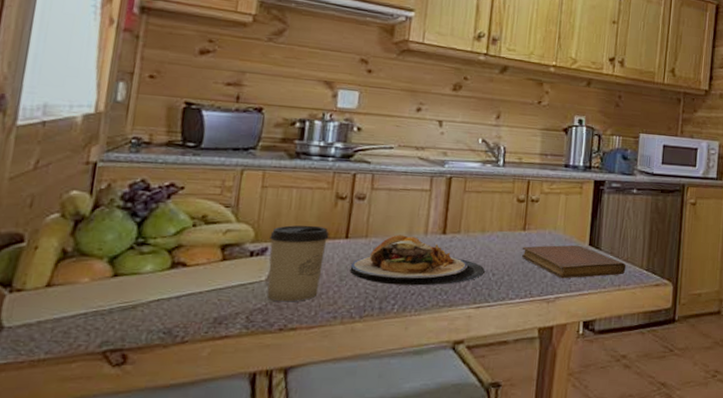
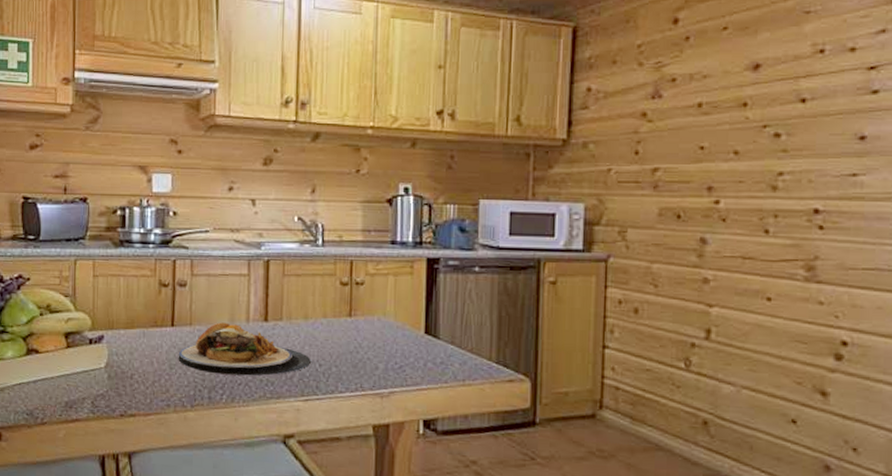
cup: present [267,225,329,302] -> none [104,313,156,389]
notebook: present [522,245,627,279] -> none [349,333,471,372]

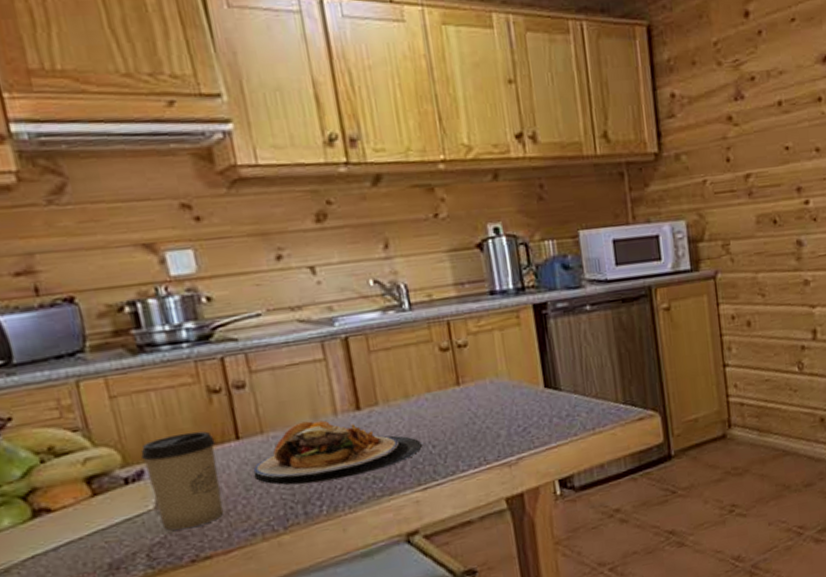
cup: none [104,313,156,389] -> present [140,431,224,531]

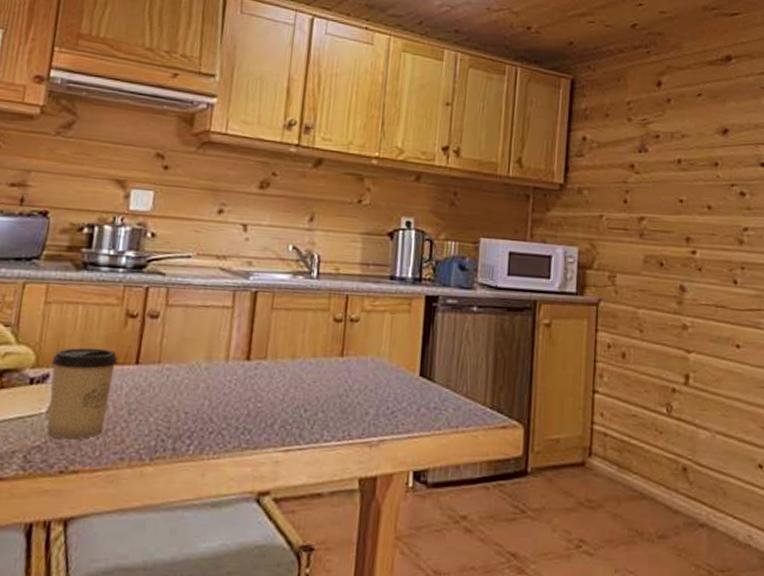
plate: present [253,420,422,485] -> none [140,360,295,423]

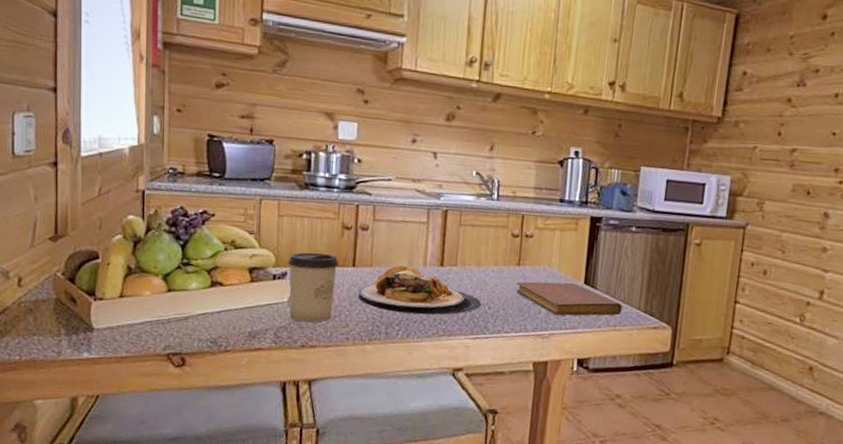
plate: none [140,360,295,423] -> present [358,265,481,315]
notebook: none [339,375,466,417] -> present [516,281,623,316]

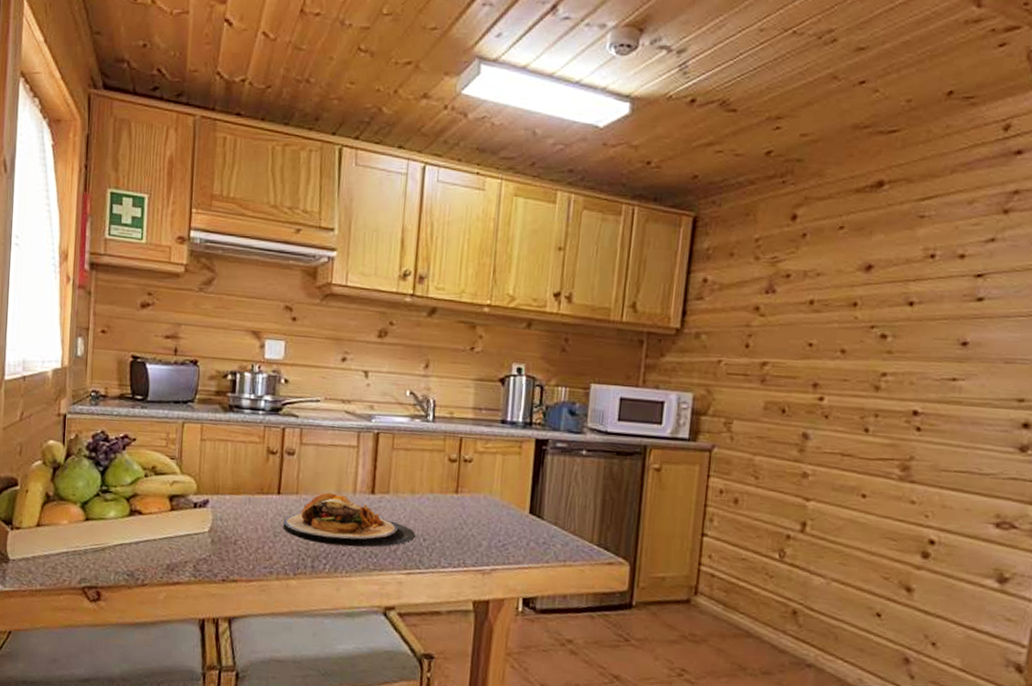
cup: present [288,252,339,322] -> none [210,479,263,554]
notebook: present [516,281,623,316] -> none [454,511,574,550]

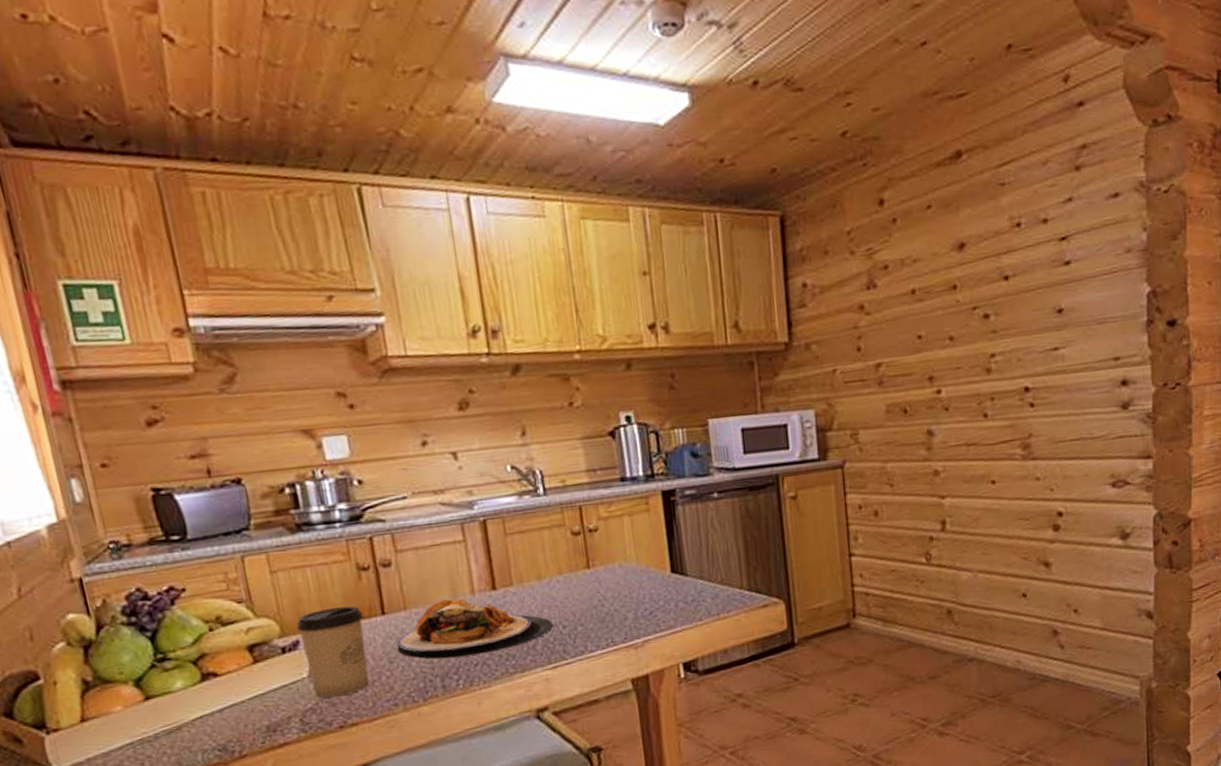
cup: none [210,479,263,554] -> present [296,606,370,698]

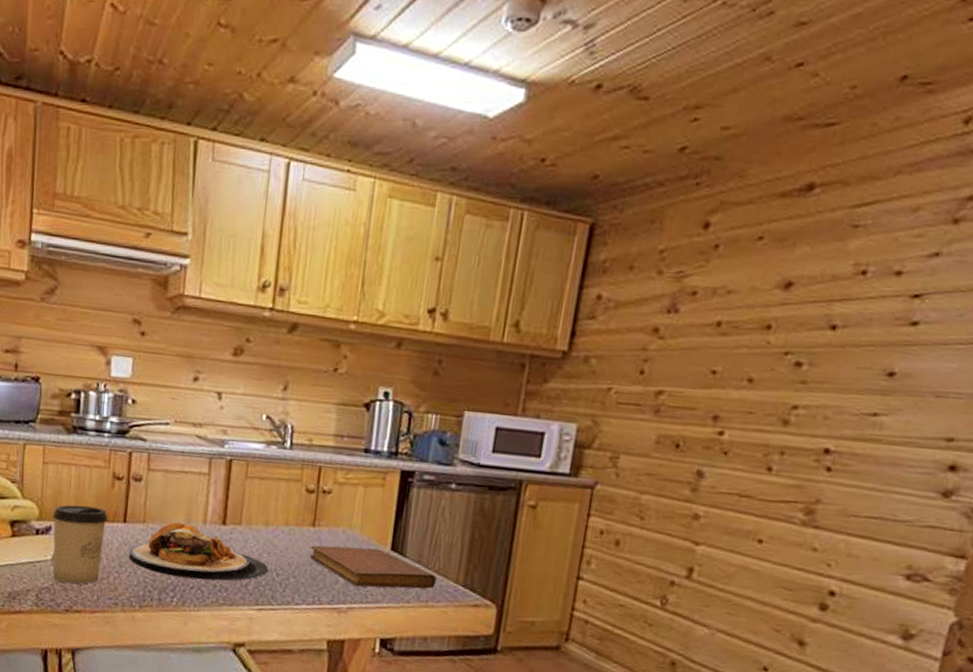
notebook: none [590,574,723,618] -> present [310,545,437,589]

